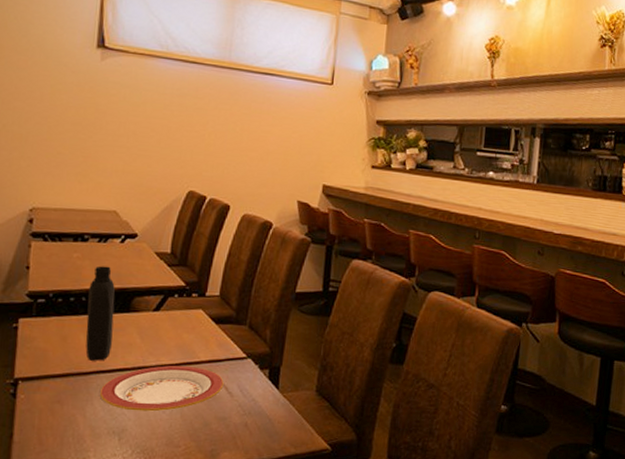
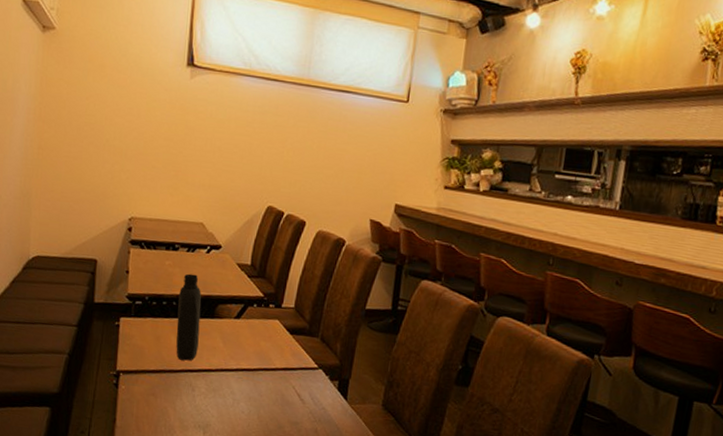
plate: present [99,365,224,412] -> none [187,369,297,411]

